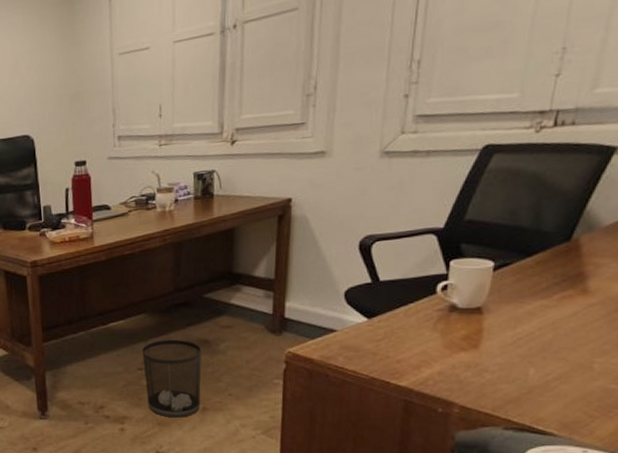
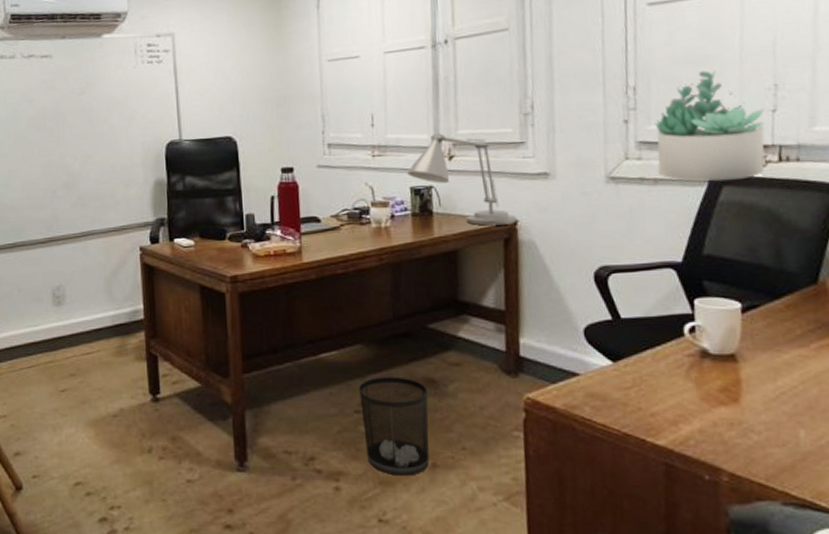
desk lamp: none [191,118,294,205] -> present [407,132,520,226]
succulent plant: none [432,36,547,151] -> present [654,70,765,182]

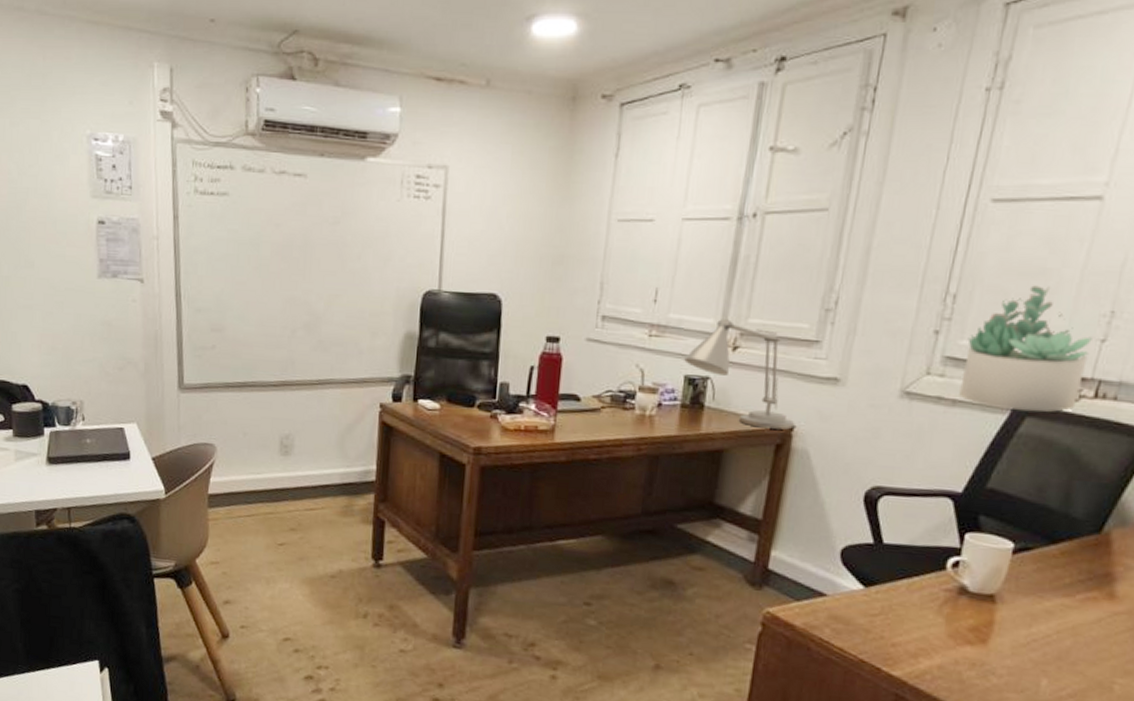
waste bin: present [358,377,430,476] -> none [589,571,665,674]

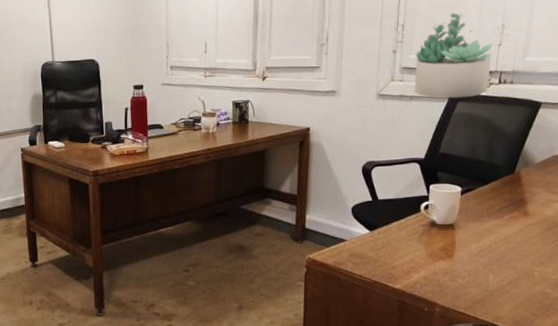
desk lamp: present [684,317,797,430] -> none [231,58,312,132]

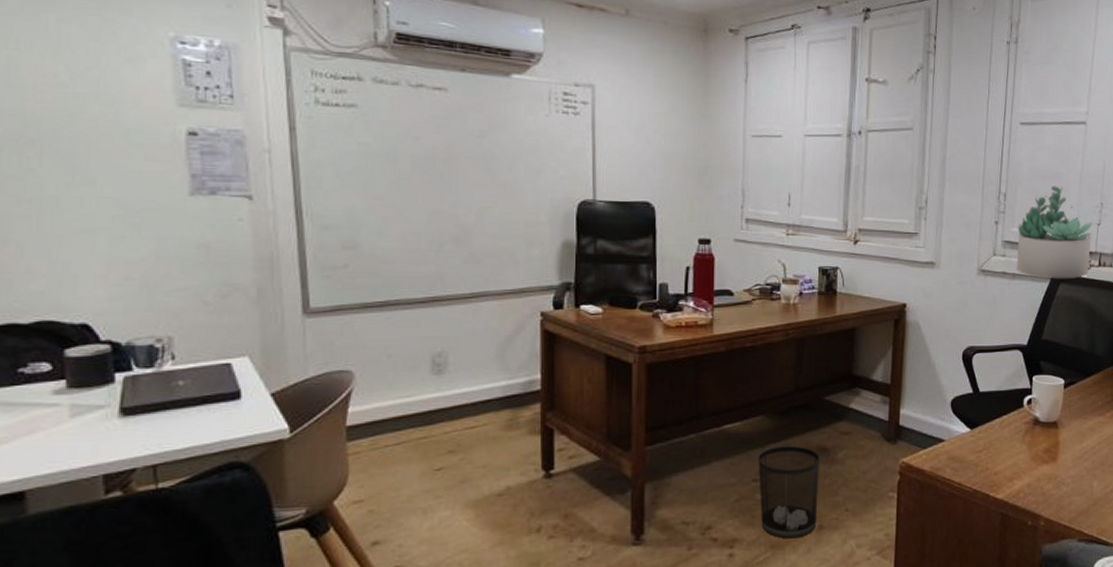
waste bin: none [187,245,239,315] -> present [757,446,820,539]

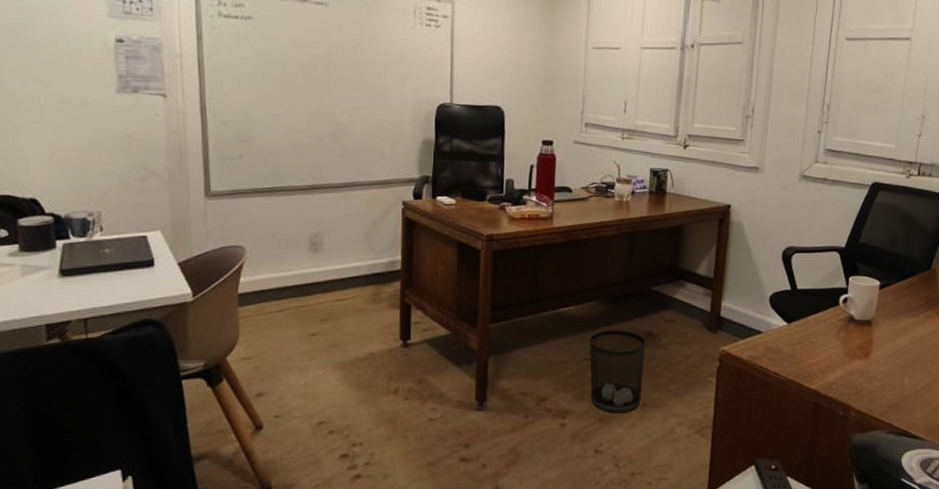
succulent plant: present [1016,186,1092,279] -> none [837,98,913,187]

